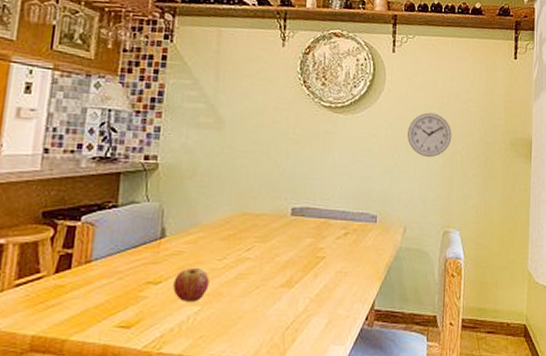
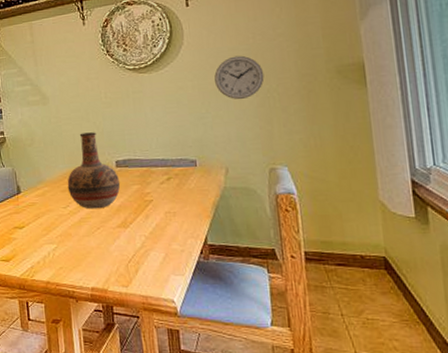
fruit: present [173,268,210,303] -> none [33,215,60,242]
vase: none [228,171,293,264] -> present [67,132,121,209]

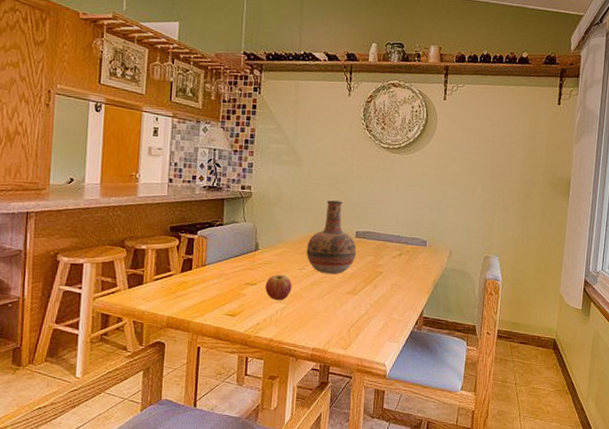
fruit: none [33,215,60,242] -> present [265,275,292,301]
wall clock: present [214,55,264,100] -> none [455,153,496,193]

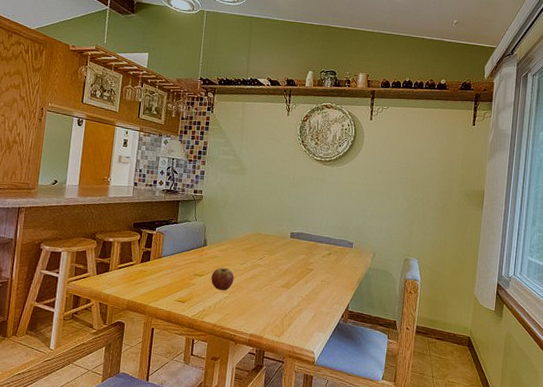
vase: present [306,200,357,275] -> none [247,204,291,270]

